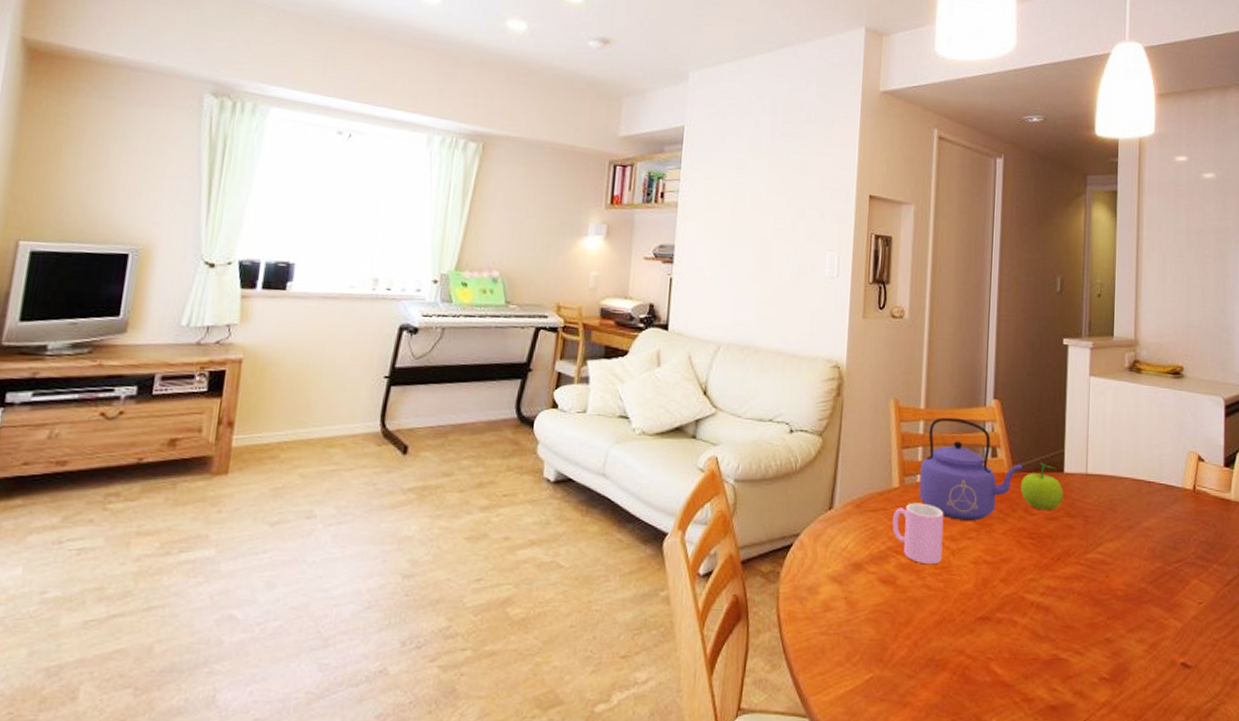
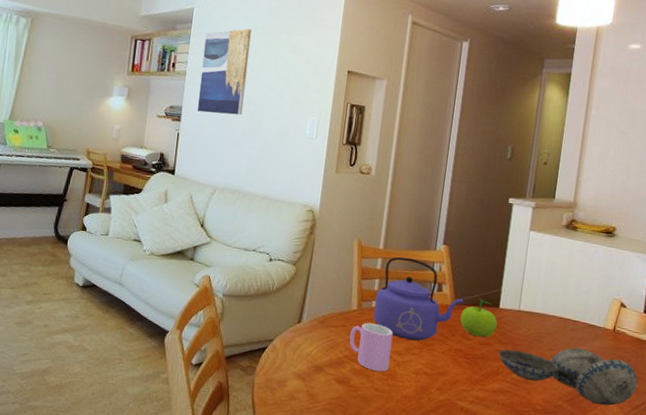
wall art: none [693,149,754,254] -> present [198,29,251,116]
decorative bowl: none [1068,514,1226,584] -> present [498,347,638,406]

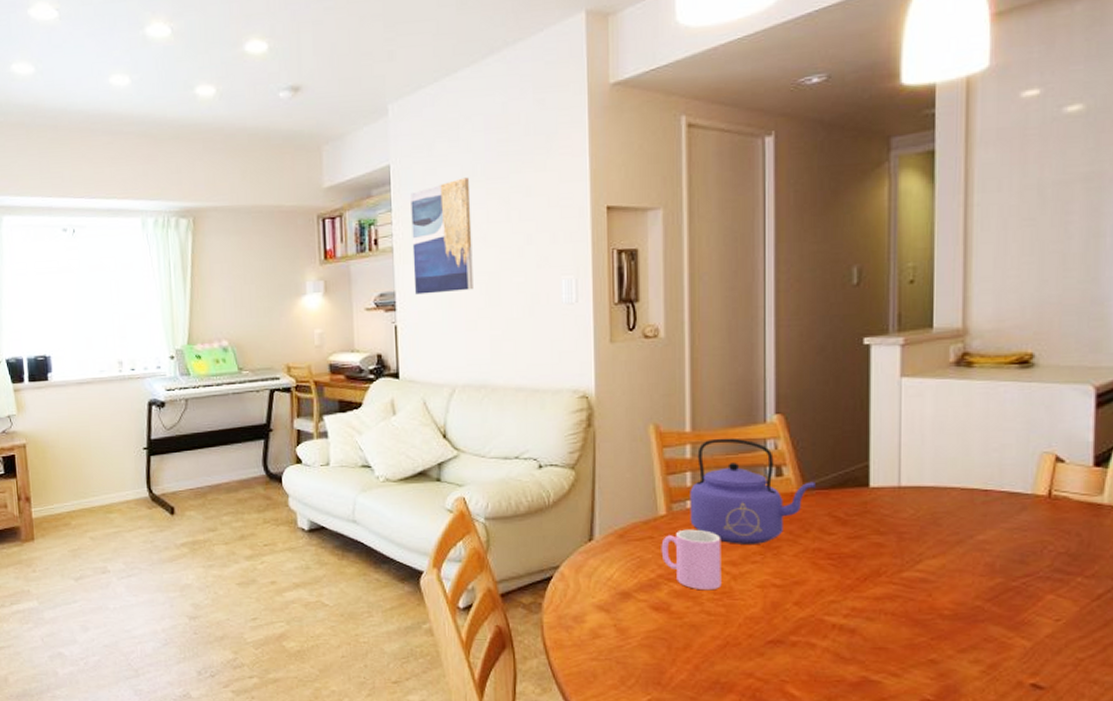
fruit: present [460,298,497,338] -> none [814,478,869,530]
decorative bowl: present [498,347,638,406] -> none [877,526,1095,600]

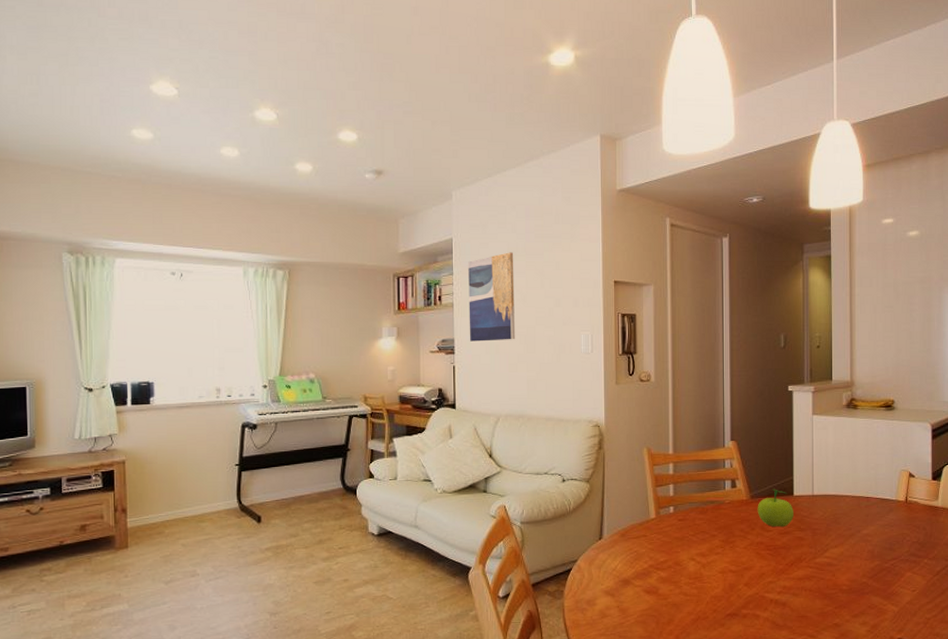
cup: present [661,529,722,591] -> none [652,529,695,577]
kettle: present [690,438,815,544] -> none [672,458,758,540]
fruit: none [814,478,869,530] -> present [757,489,793,527]

